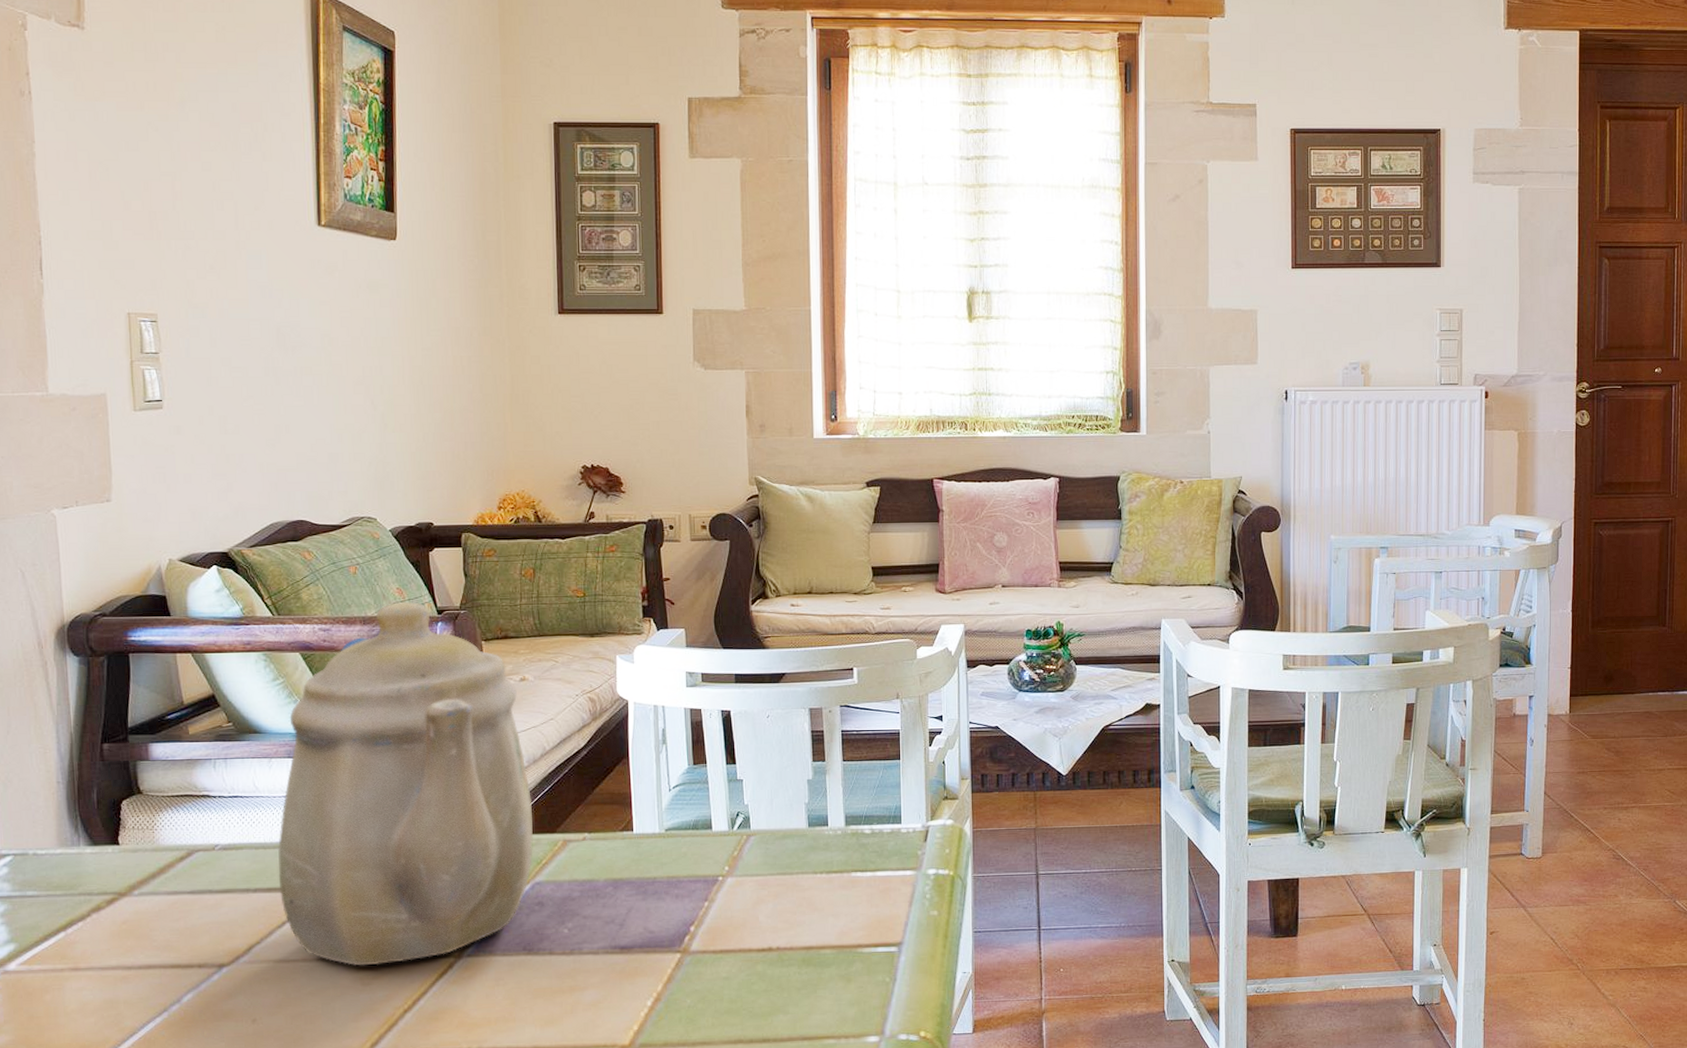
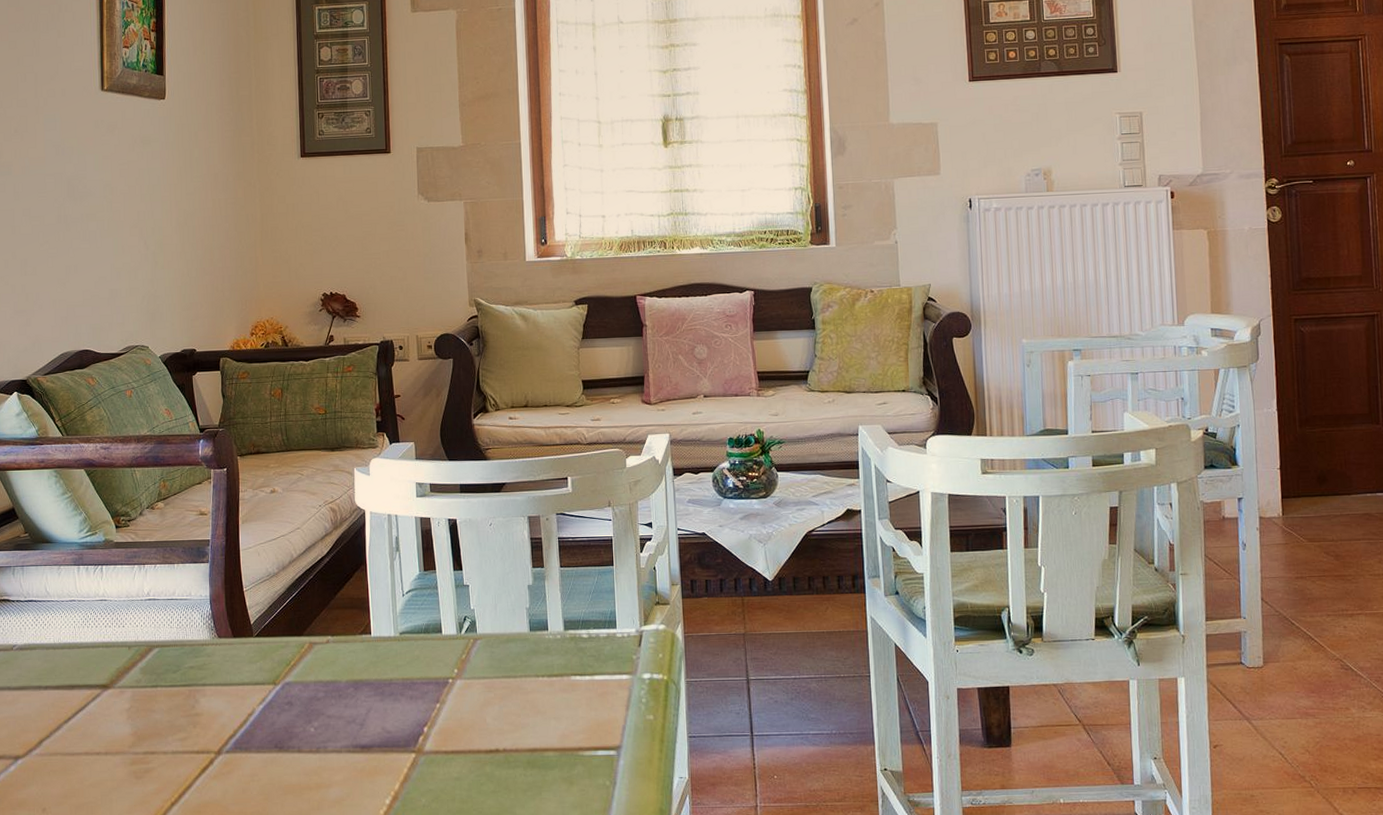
teapot: present [277,601,534,966] -> none [64,421,284,760]

